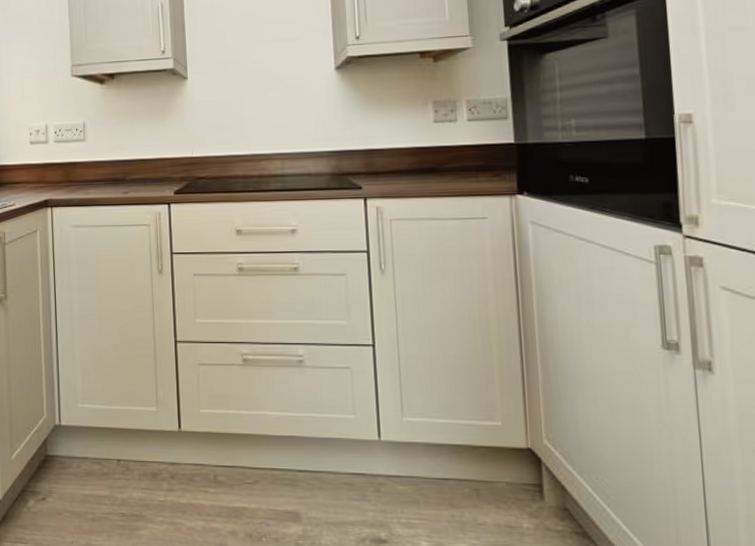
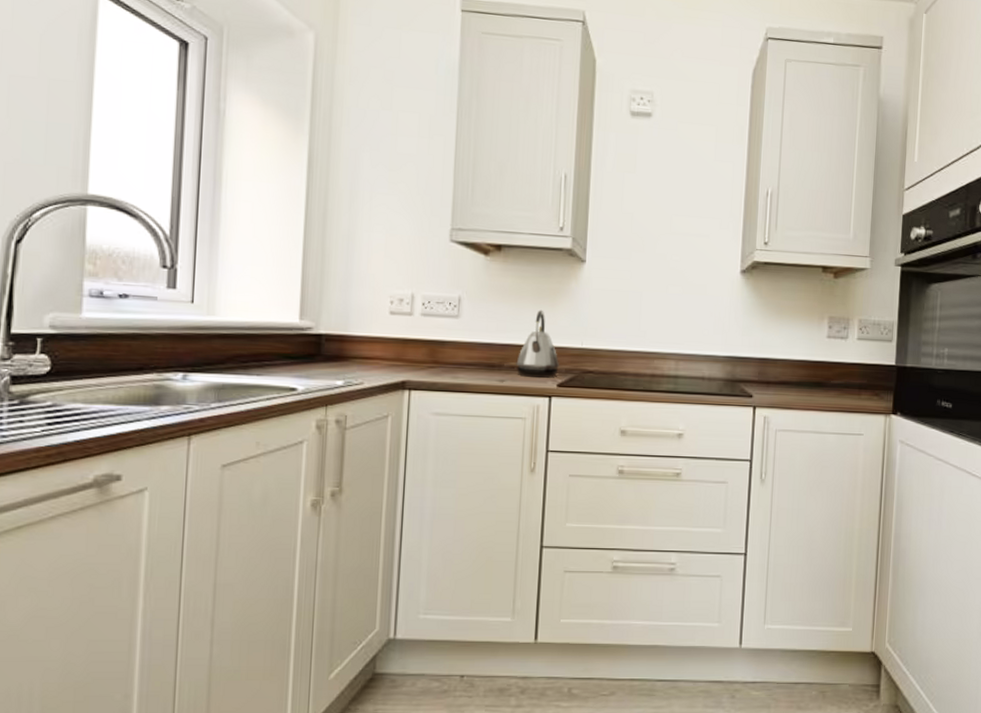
kettle: none [136,126,175,188] -> present [516,309,560,378]

